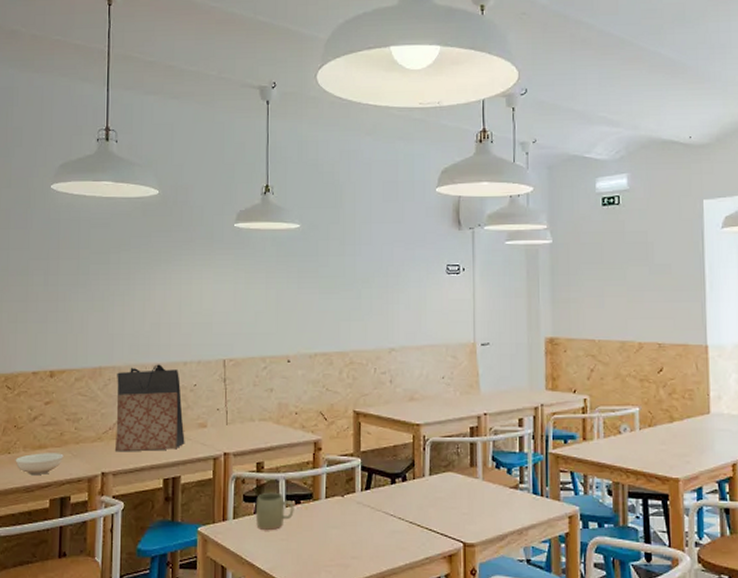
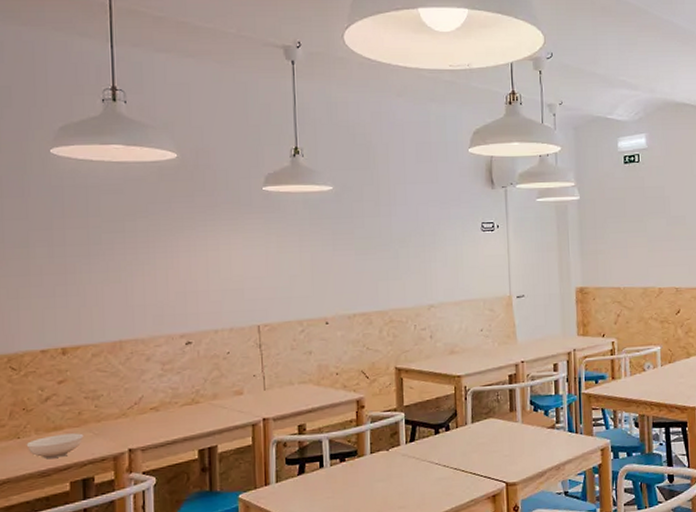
bag: present [116,364,185,452] -> none [140,334,220,427]
mug: present [255,492,294,530] -> none [298,452,339,490]

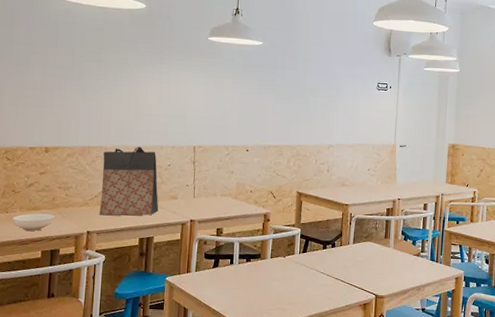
bag: none [140,334,220,427] -> present [100,147,159,216]

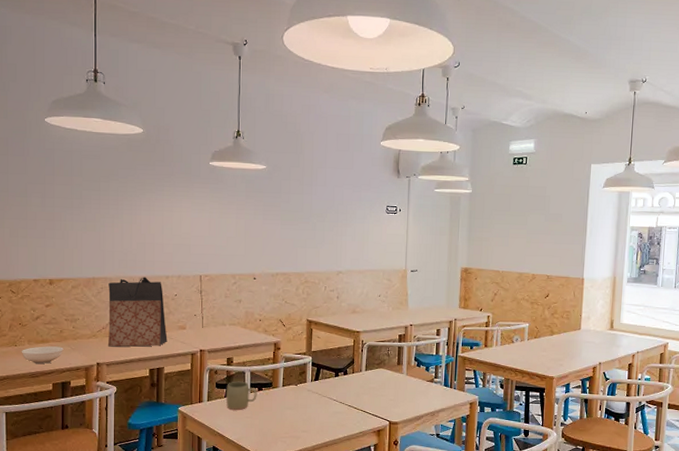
mug: none [213,252,245,281] -> present [225,381,257,410]

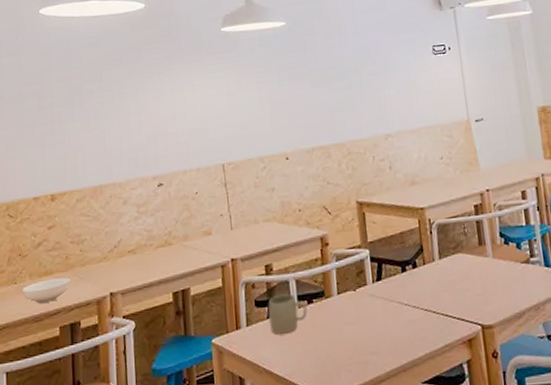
bag: present [108,277,168,347] -> none [118,175,191,270]

